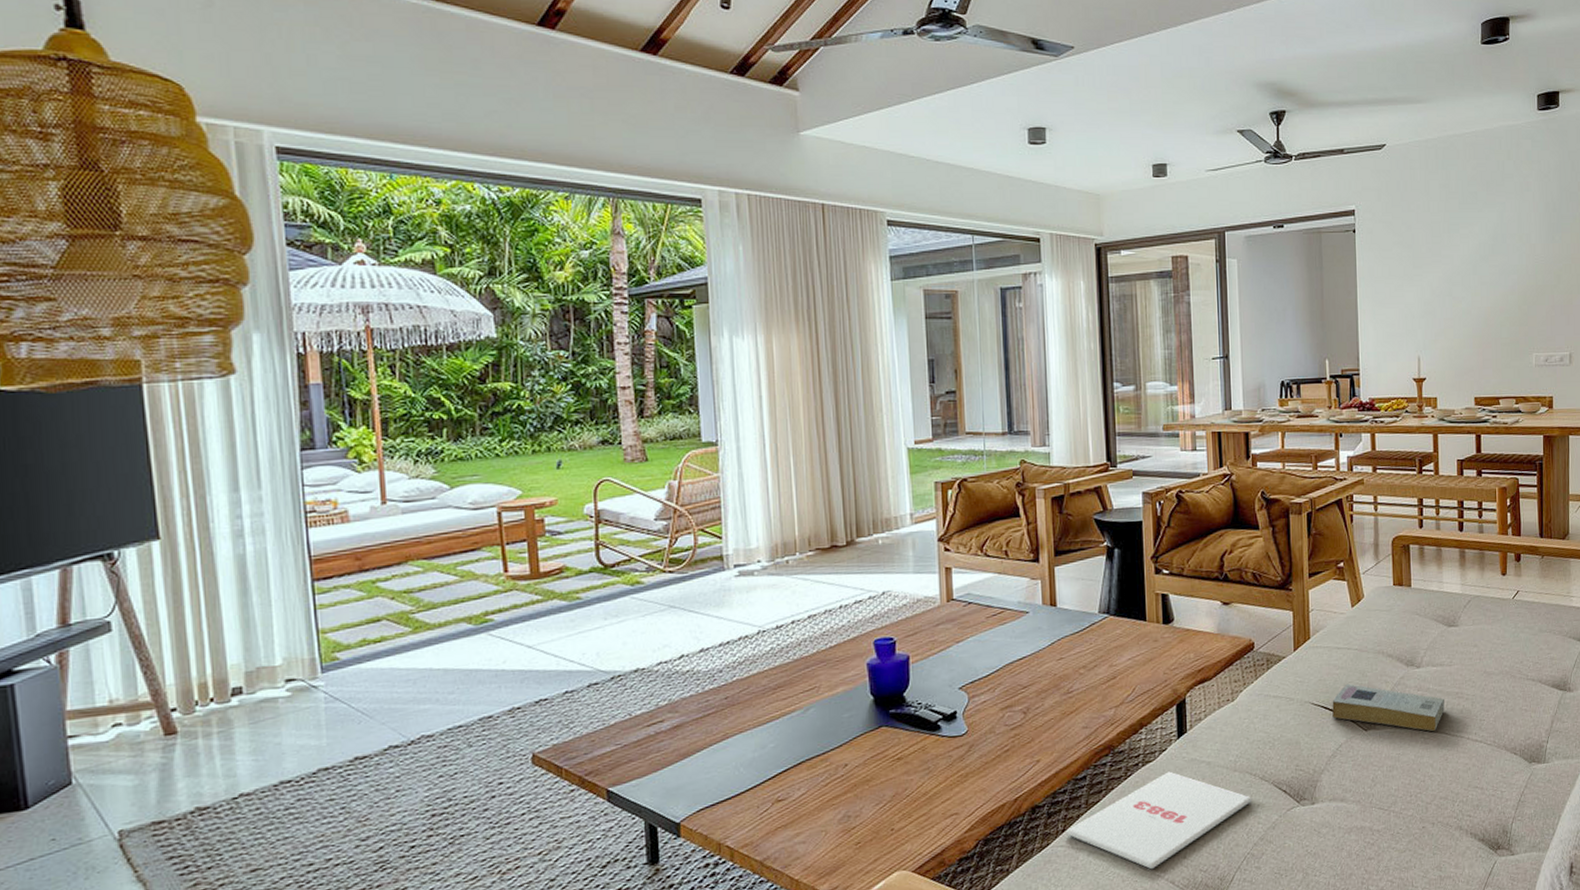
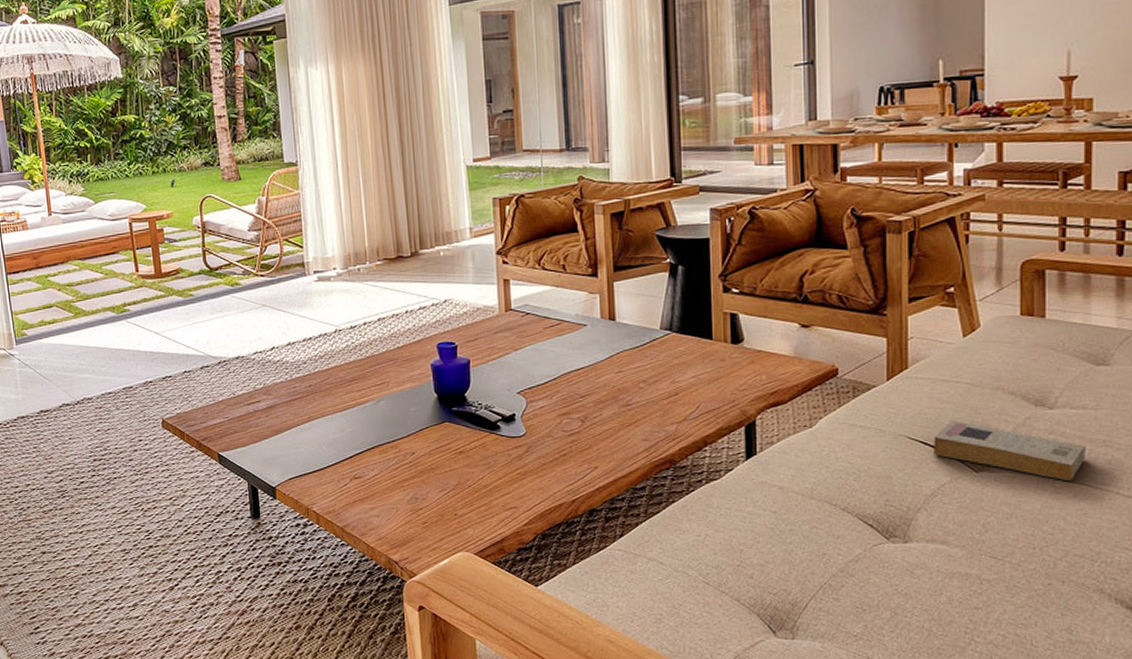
magazine: present [1066,771,1251,870] -> none [624,491,830,585]

